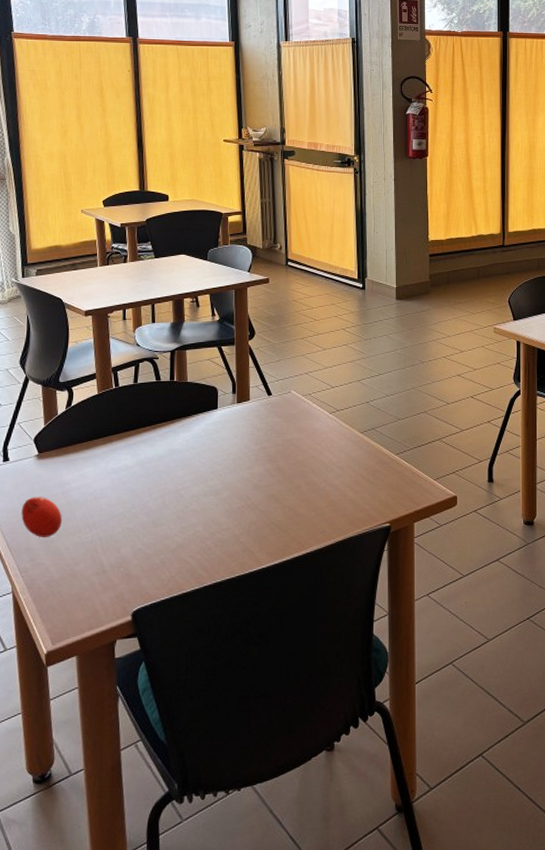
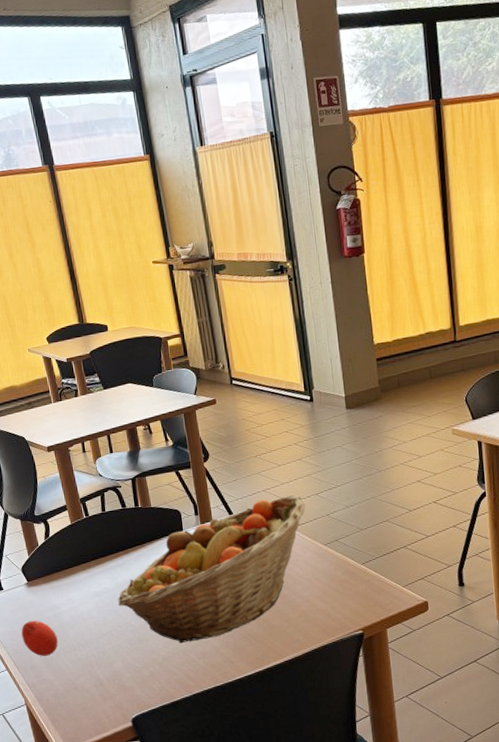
fruit basket: none [136,379,346,530] -> present [118,494,306,644]

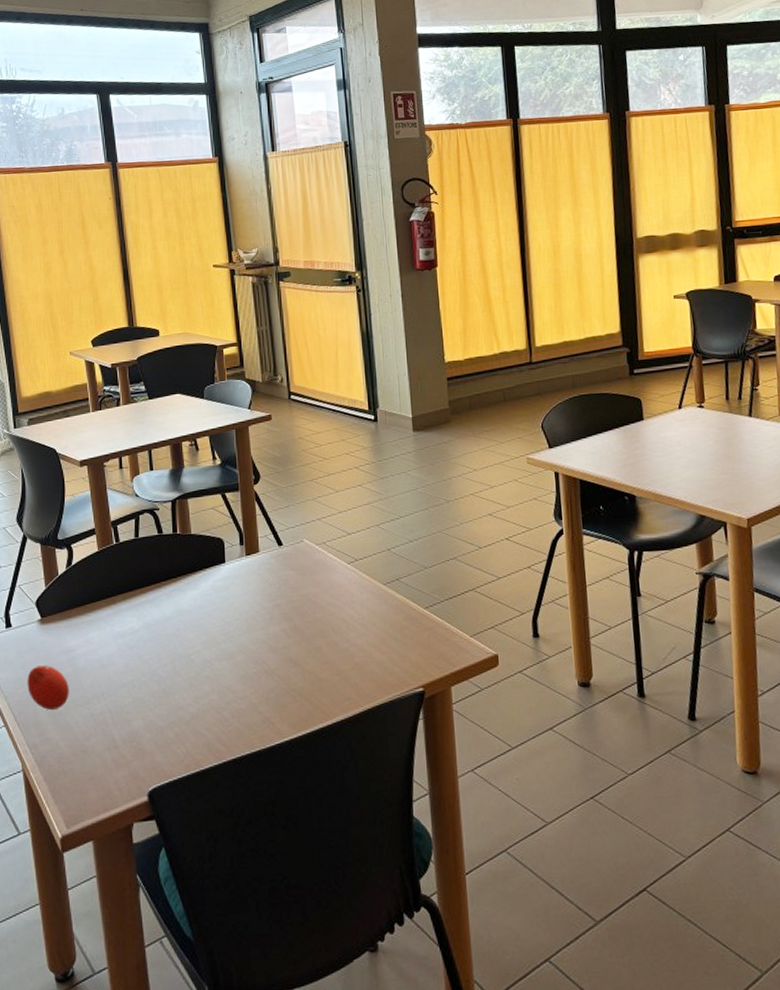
fruit basket: present [118,494,306,644] -> none [144,525,365,699]

